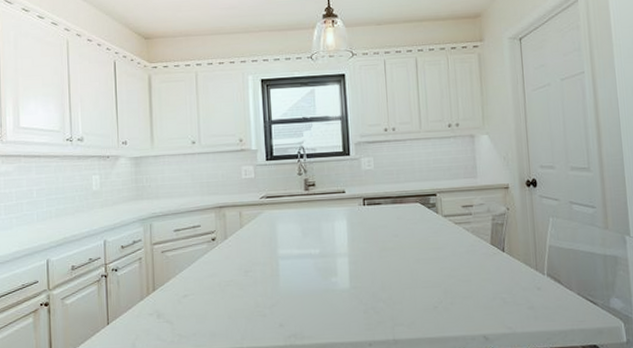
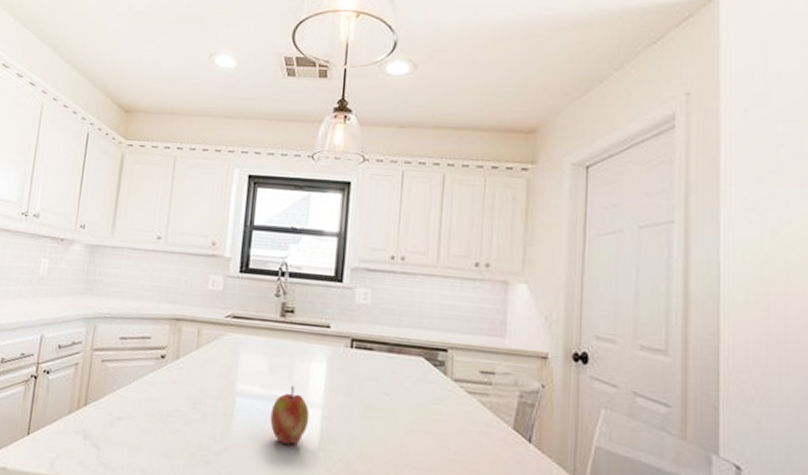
apple: none [308,243,340,289] -> present [270,385,310,445]

